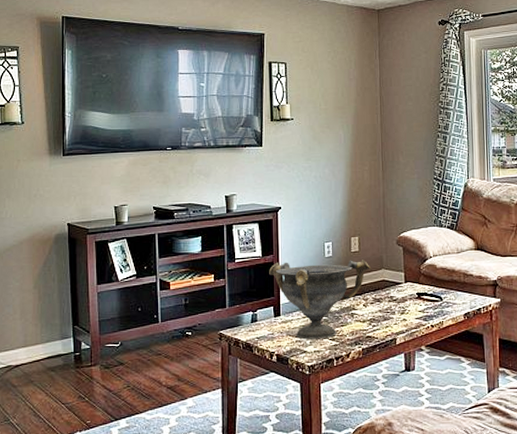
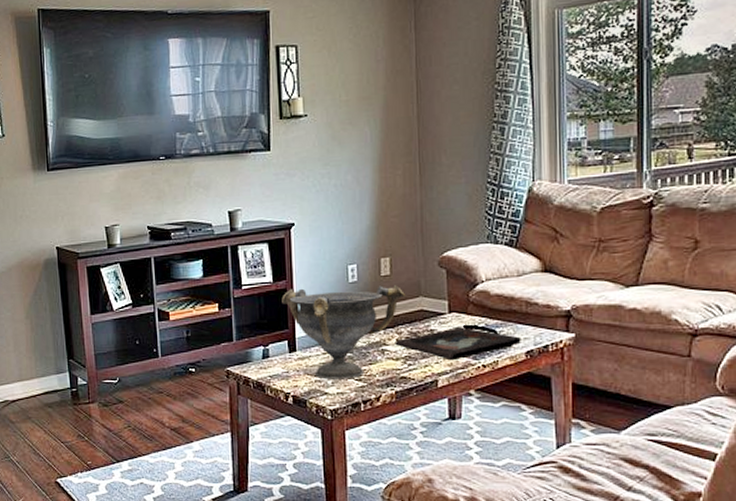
decorative tray: none [362,294,460,322] -> present [395,327,521,361]

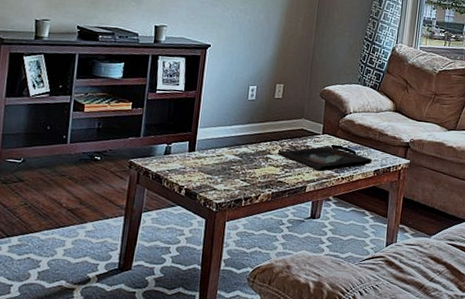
decorative bowl: present [282,285,406,380] -> none [189,98,292,179]

